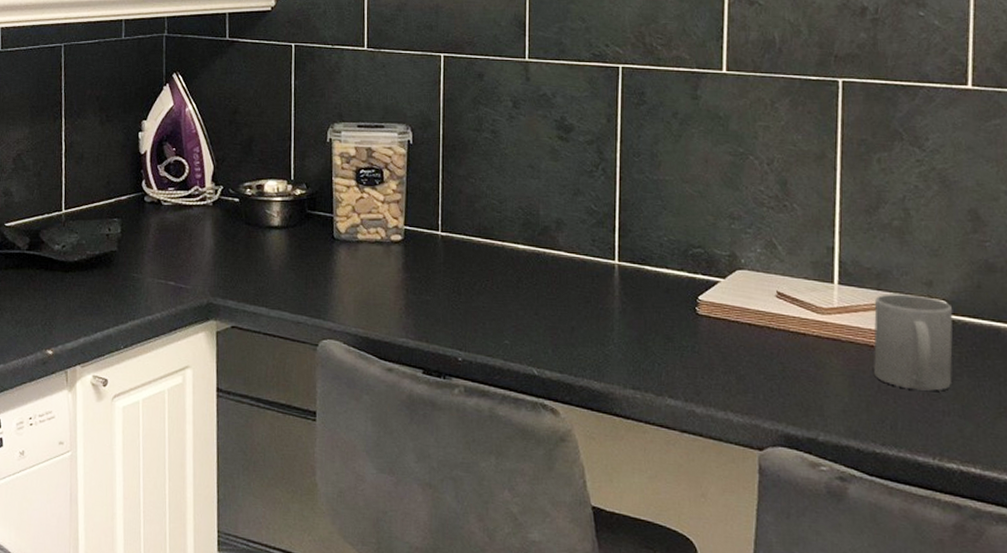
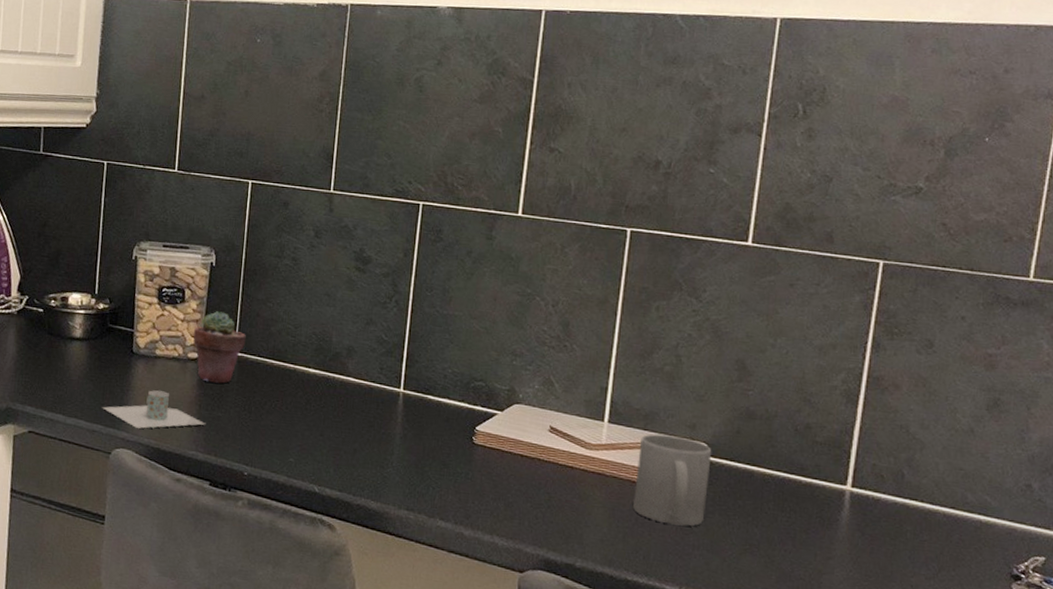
mug: none [306,276,415,317] -> present [102,390,206,428]
potted succulent: none [394,190,450,265] -> present [193,311,246,383]

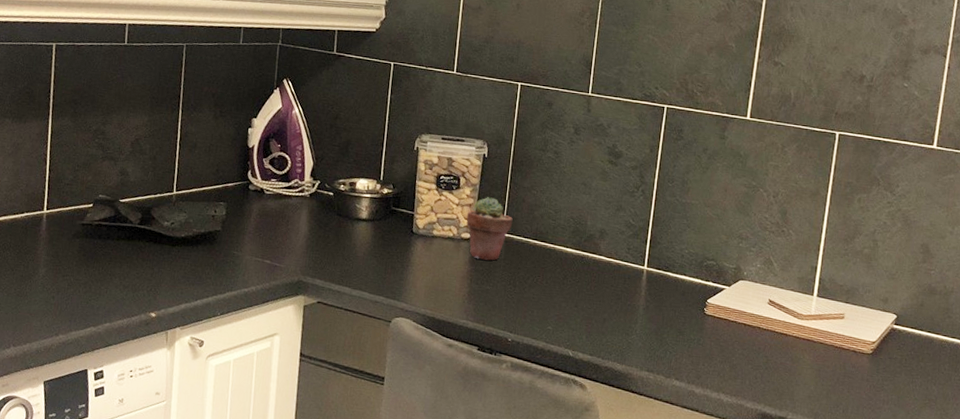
mug: present [102,390,206,428] -> none [384,266,476,300]
mug: present [633,434,712,526] -> none [836,306,901,384]

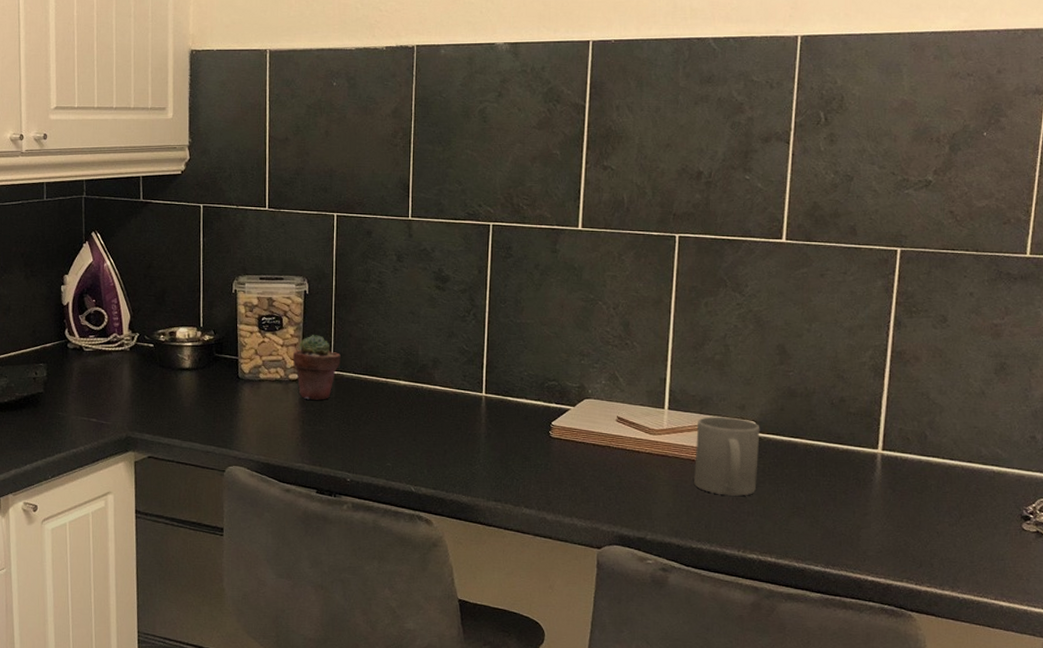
mug: none [836,306,901,384] -> present [694,416,760,496]

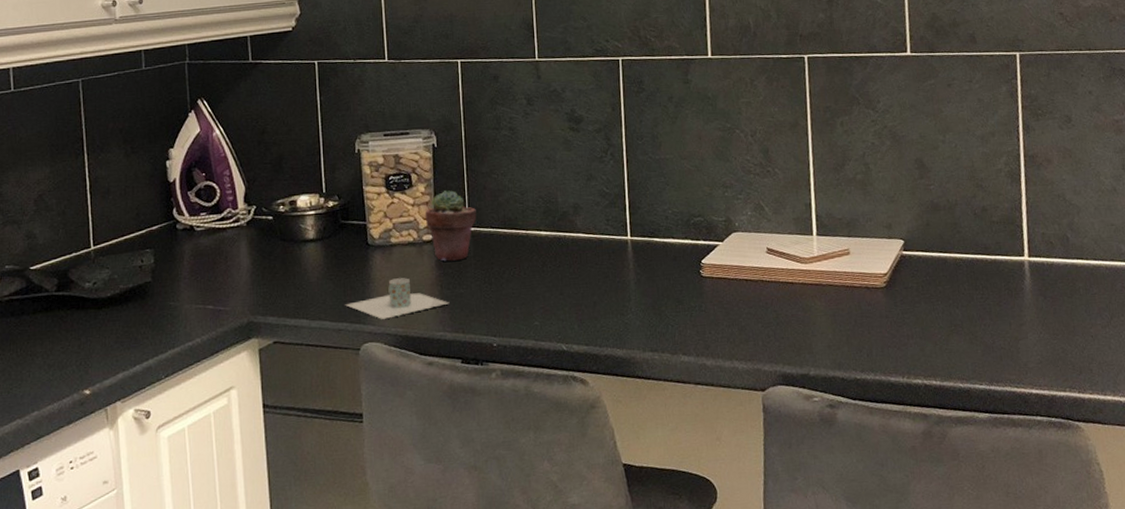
mug: none [214,411,310,446] -> present [345,278,450,319]
mug: present [694,416,760,496] -> none [847,237,913,320]

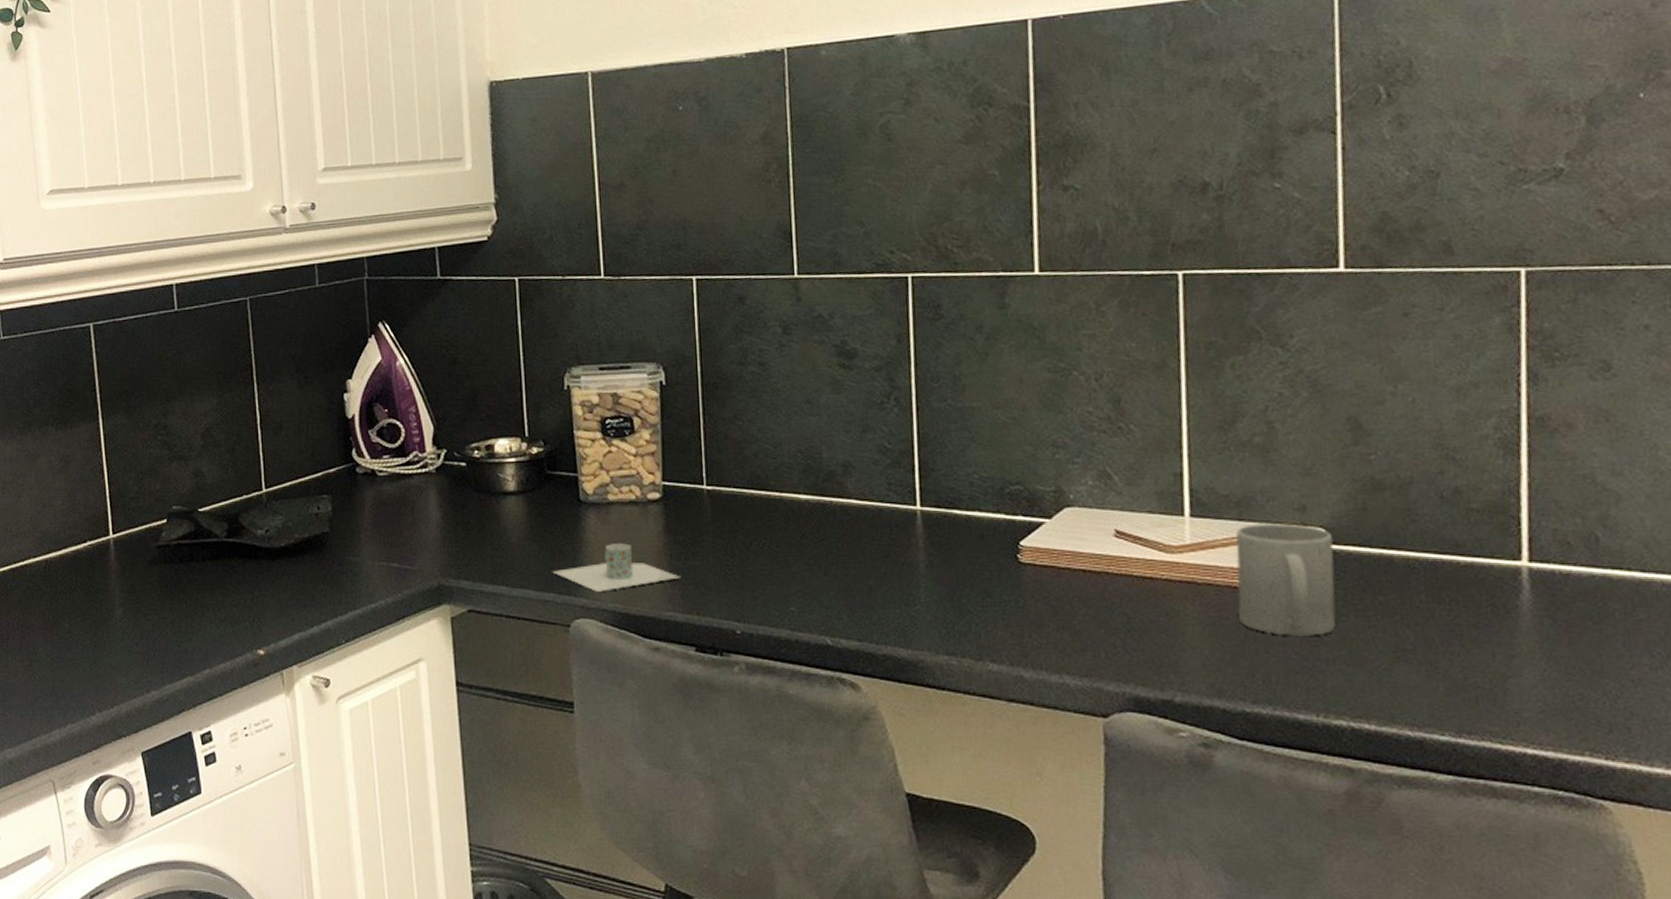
potted succulent: present [425,190,477,261] -> none [650,439,716,526]
mug: none [847,237,913,320] -> present [1236,523,1336,636]

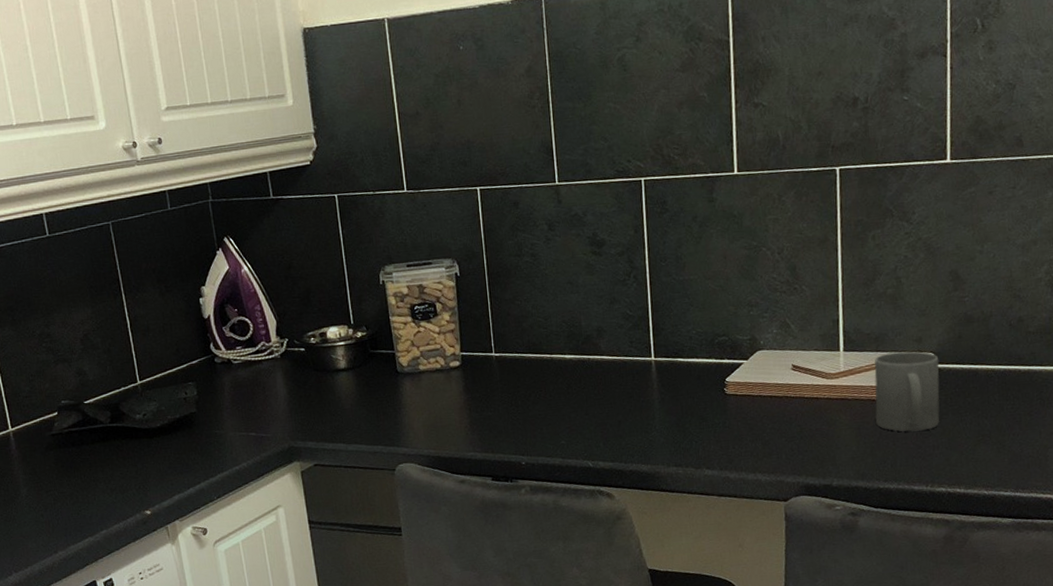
mug: present [552,543,681,592] -> none [379,402,479,442]

